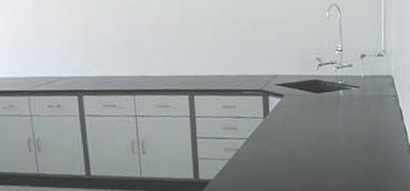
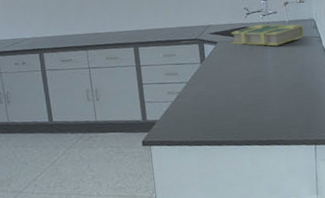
book: none [299,77,380,104] -> present [230,24,304,46]

